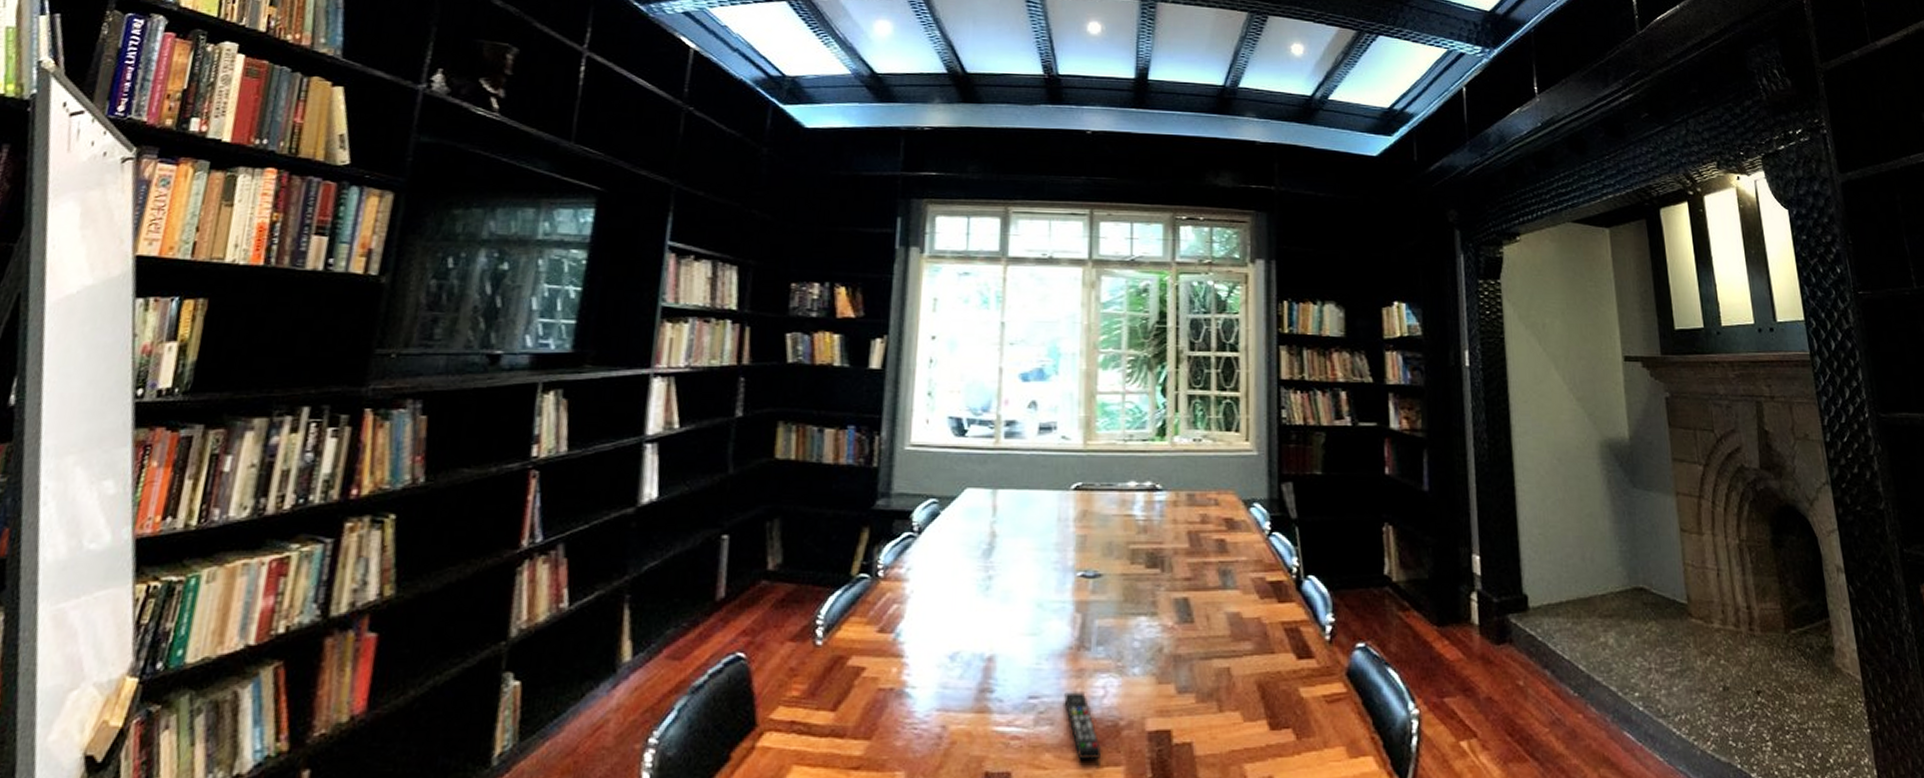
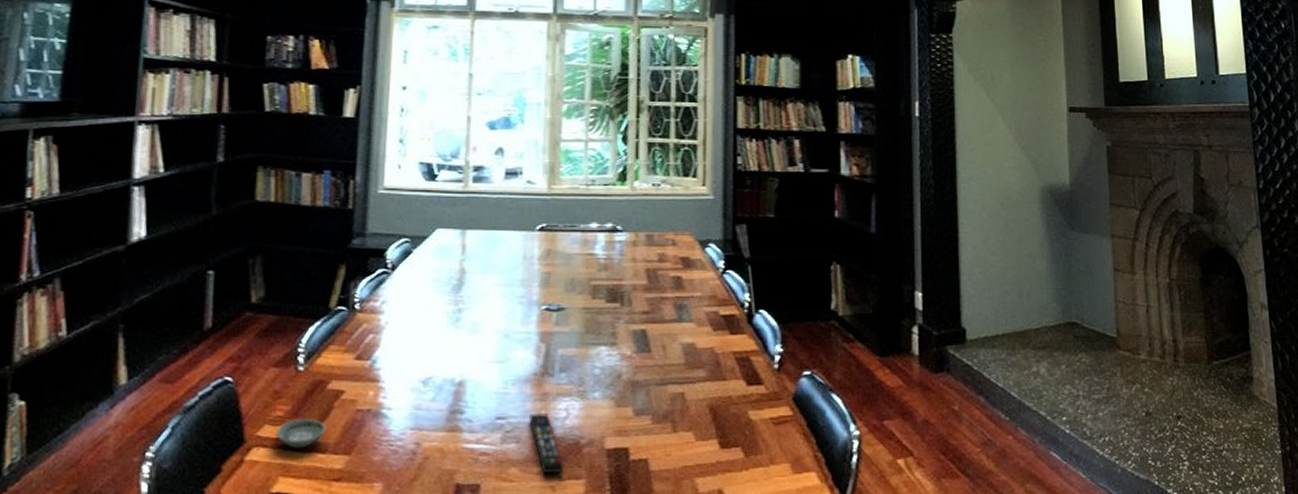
saucer: none [791,699,845,733] -> present [276,419,326,448]

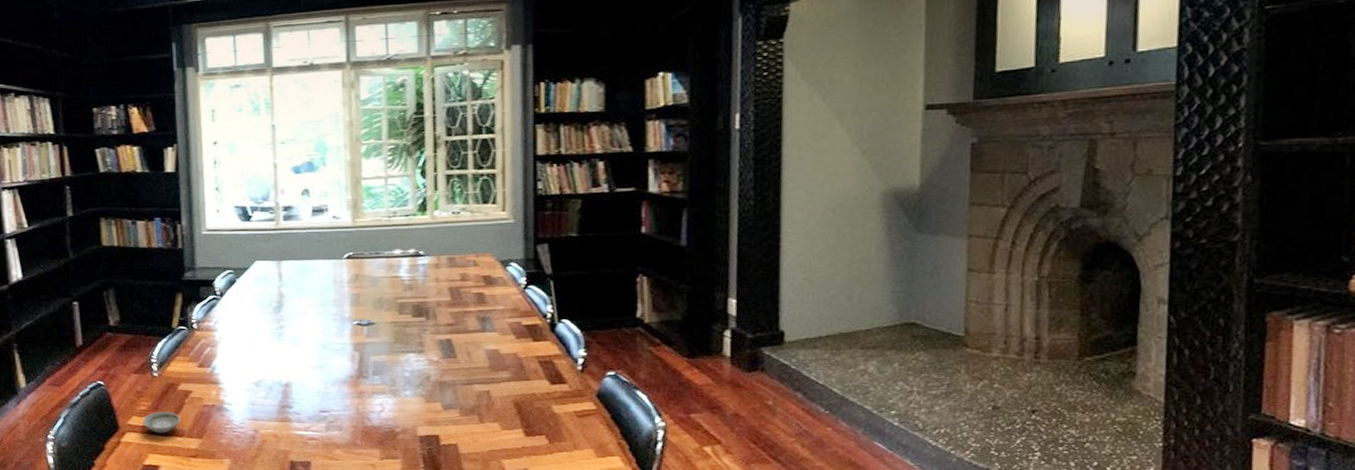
remote control: present [529,413,564,474] -> none [349,408,382,455]

